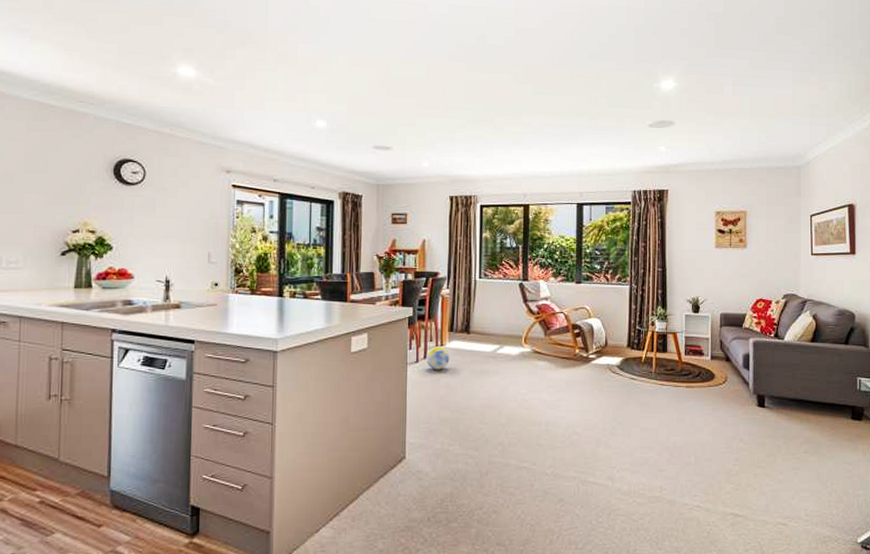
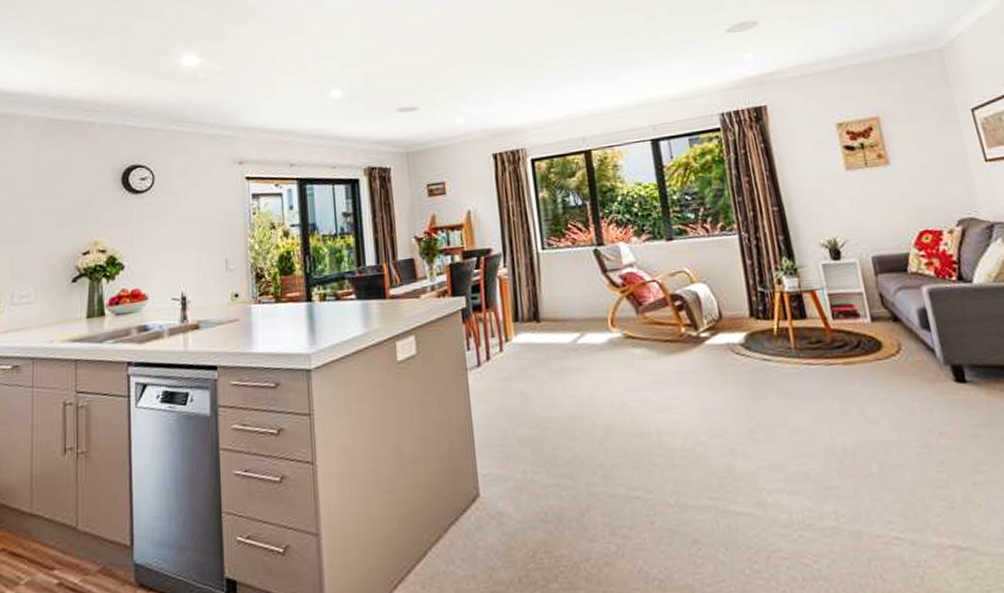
ball: present [426,347,450,370] -> none [489,342,519,374]

